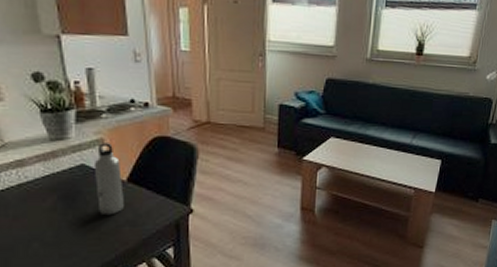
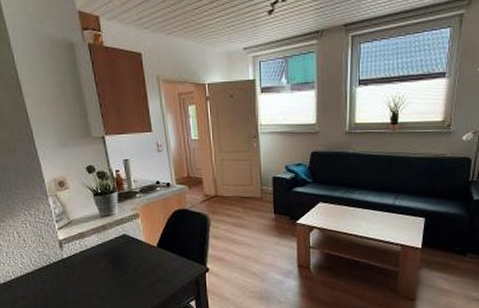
water bottle: present [93,143,124,216] -> none [132,217,156,275]

